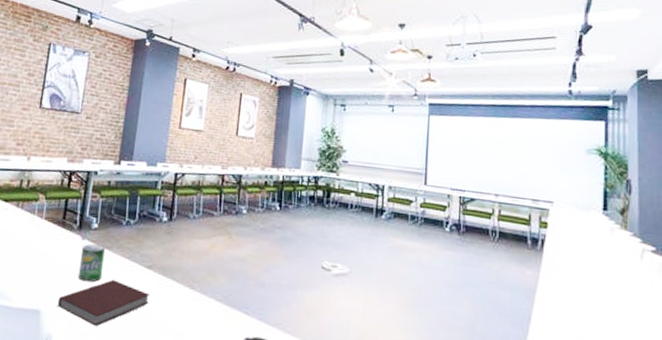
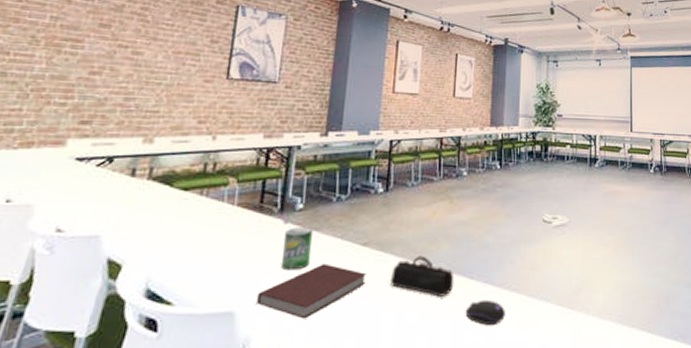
pencil case: none [170,284,230,327] -> present [389,255,454,297]

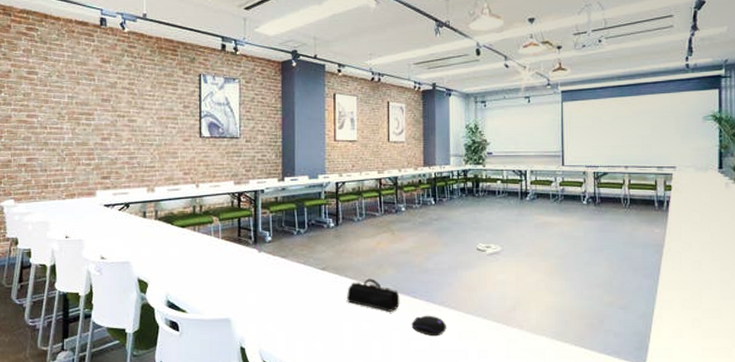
notebook: present [257,264,366,319] -> none [246,284,327,326]
beverage can: present [280,227,313,271] -> none [259,255,281,289]

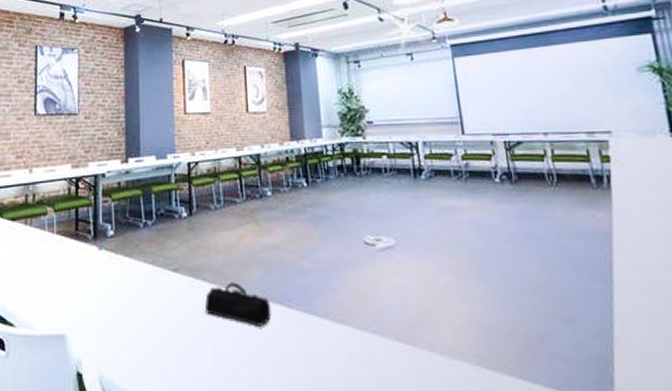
computer mouse: present [411,315,446,336] -> none [287,331,333,361]

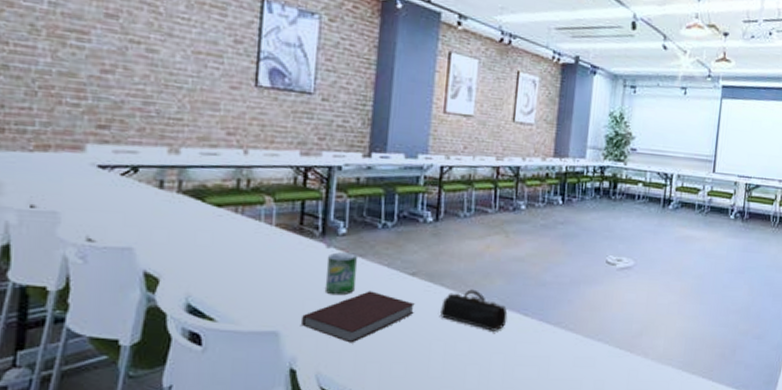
notebook: none [83,289,181,344] -> present [301,291,415,343]
beverage can: none [100,253,125,296] -> present [324,252,357,296]

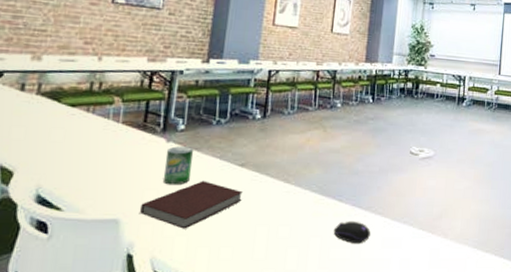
pencil case: present [439,289,508,331] -> none [264,178,325,216]
computer mouse: none [518,337,560,363] -> present [333,221,371,244]

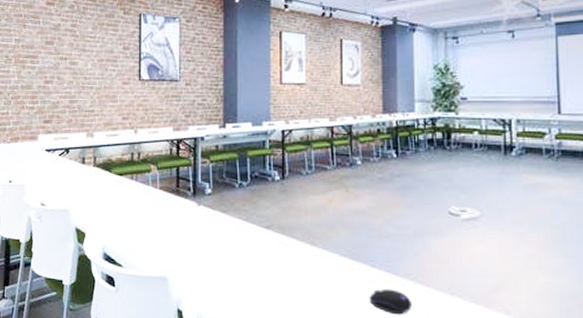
notebook: present [140,181,243,229] -> none [183,242,271,289]
beverage can: present [162,146,193,185] -> none [198,209,221,247]

